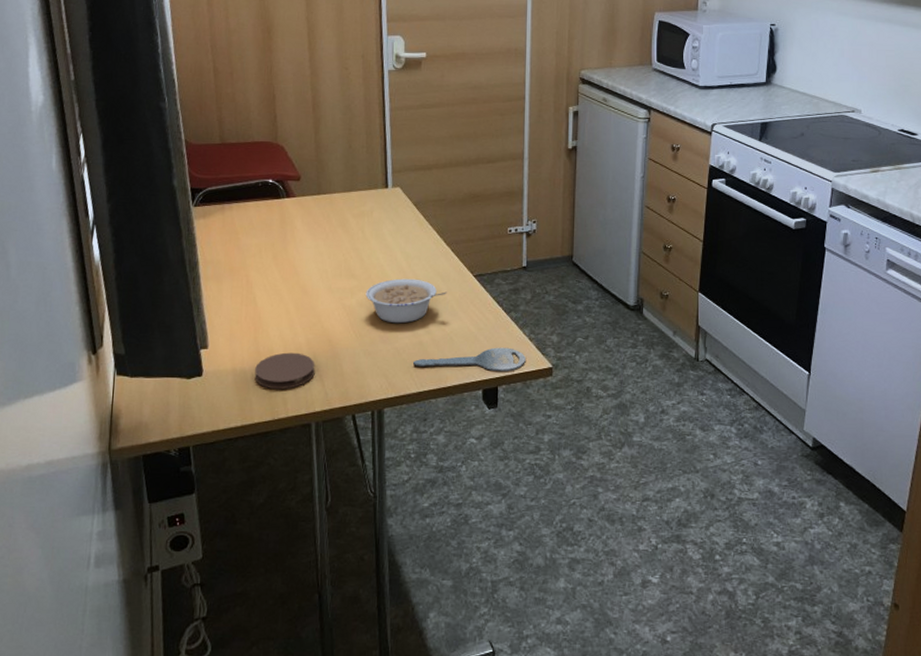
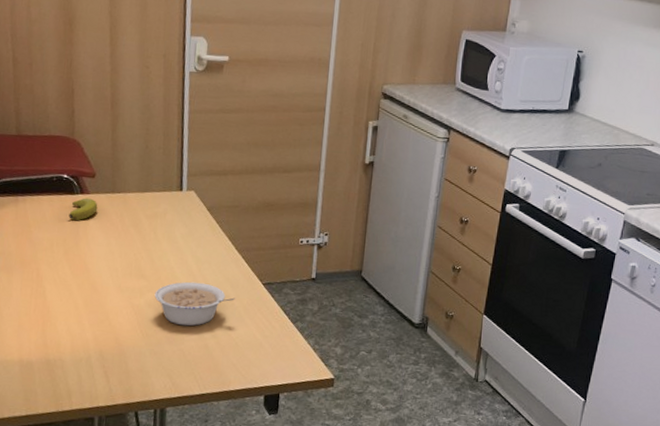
coaster: present [255,352,315,390] -> none [41,347,101,383]
banana: none [276,201,305,225] -> present [68,198,98,221]
key: present [412,347,526,372] -> none [197,355,309,380]

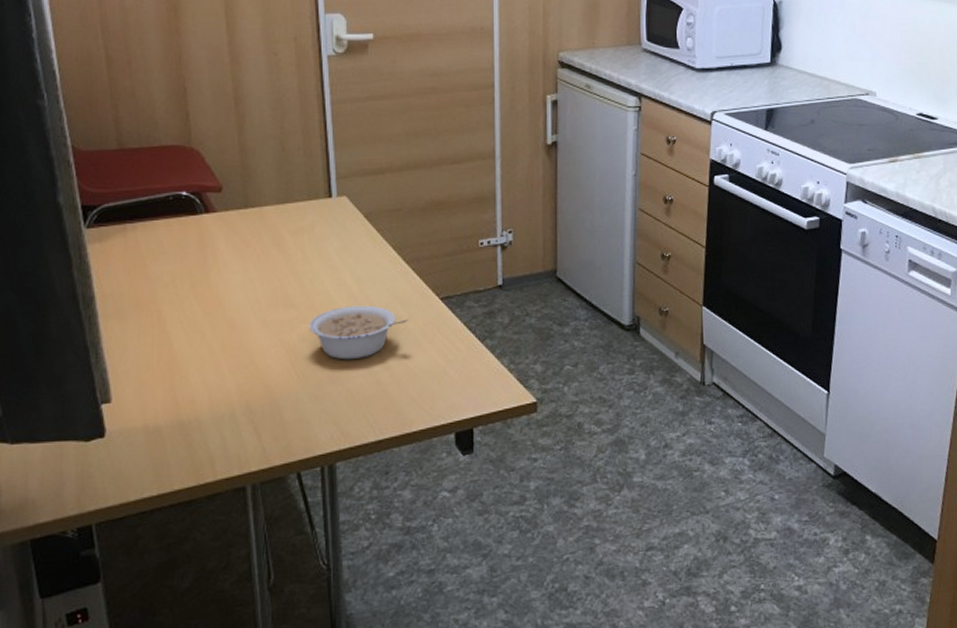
banana: present [68,198,98,221] -> none [192,217,229,247]

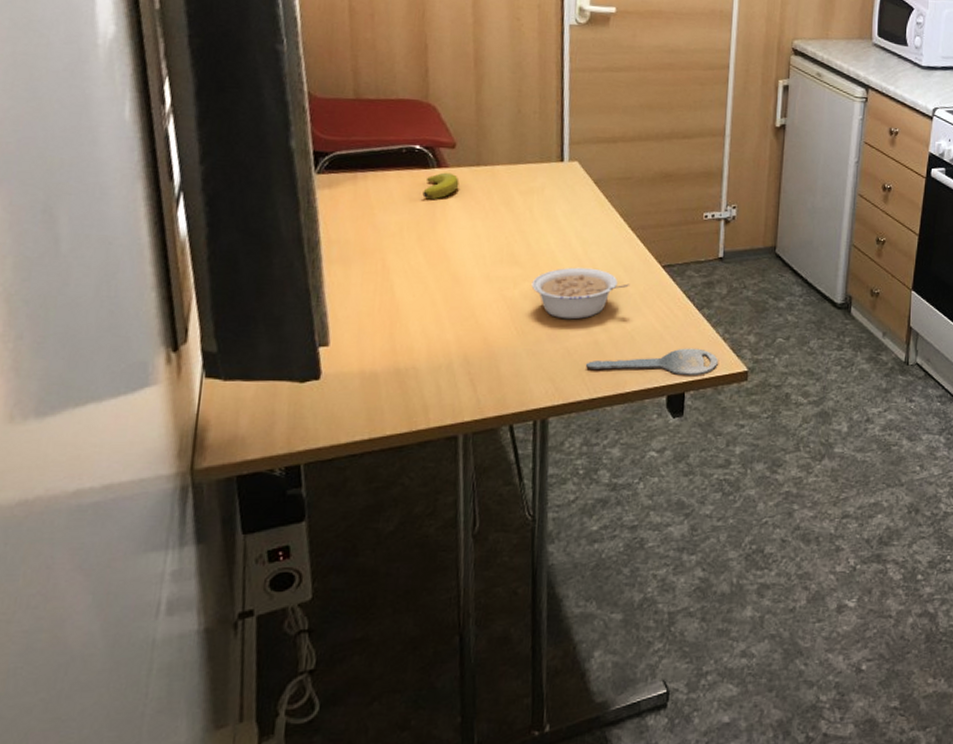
banana: none [192,217,229,247] -> present [422,172,460,200]
key: none [369,381,505,411] -> present [585,348,718,376]

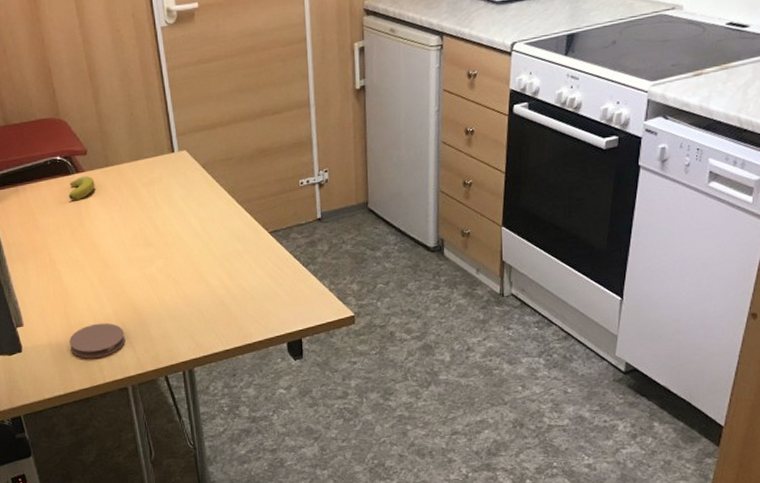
coaster: none [388,351,466,396] -> present [69,323,126,359]
legume: present [531,267,629,320] -> none [164,241,243,287]
key: present [585,348,718,376] -> none [216,300,327,326]

